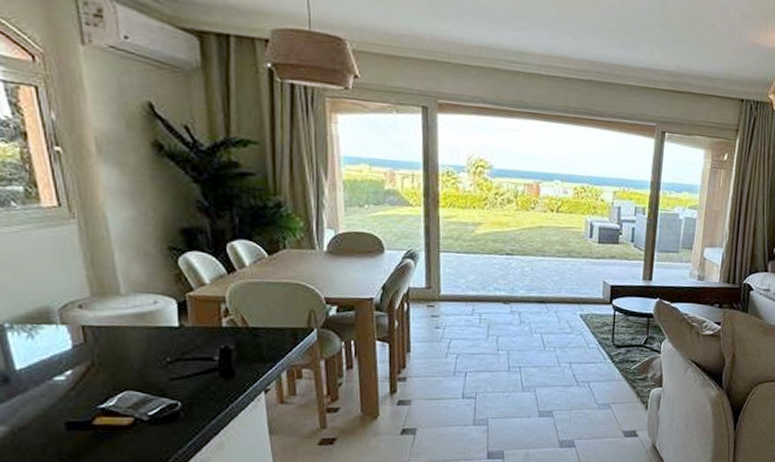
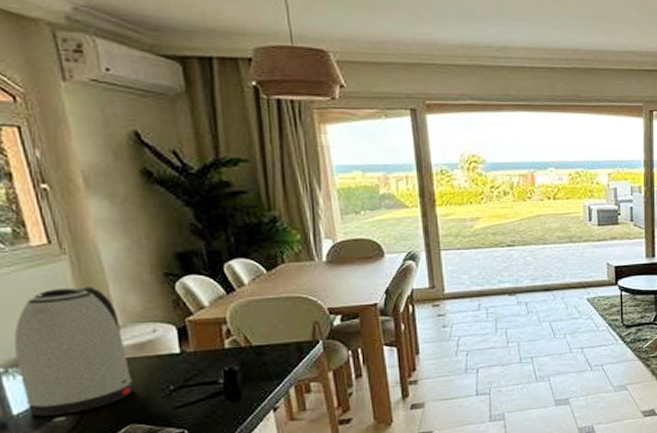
kettle: none [20,251,132,375] -> present [13,287,134,417]

